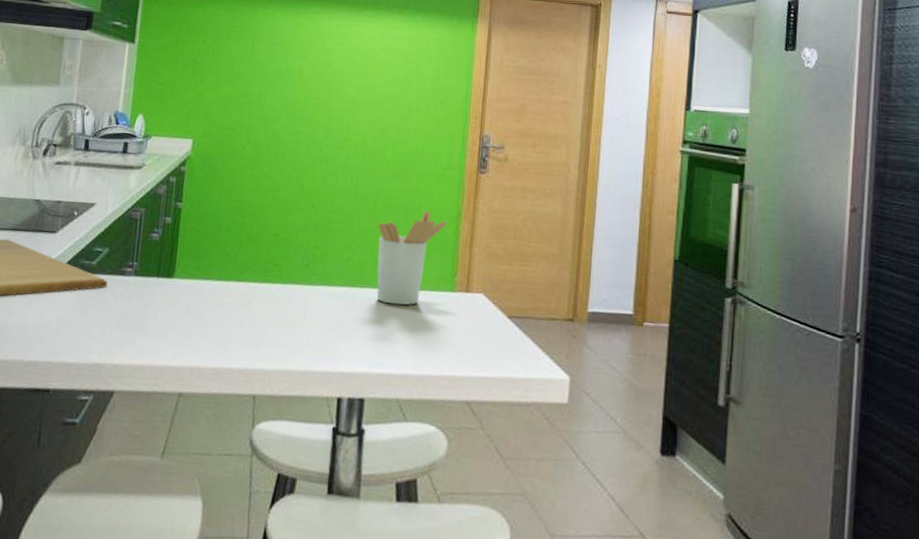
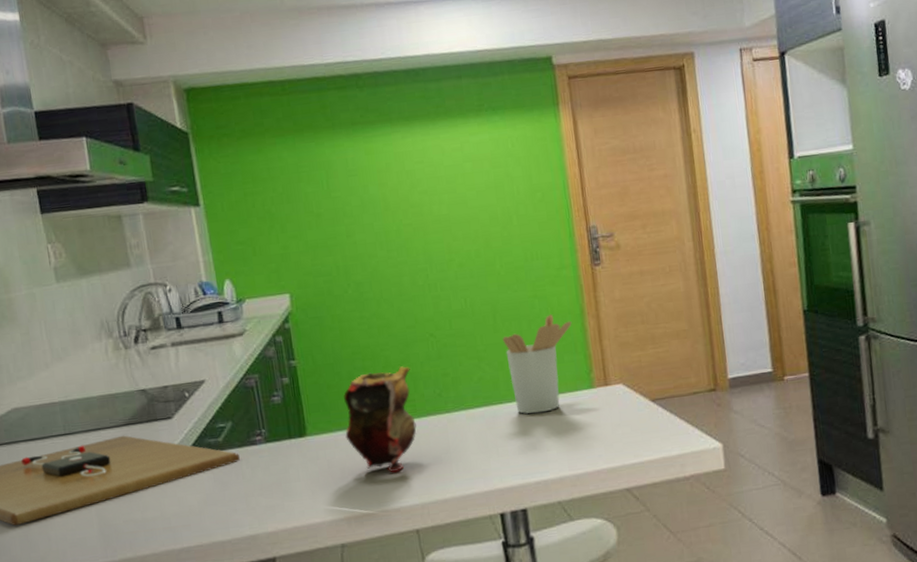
teapot: none [209,230,286,333] -> present [344,366,417,473]

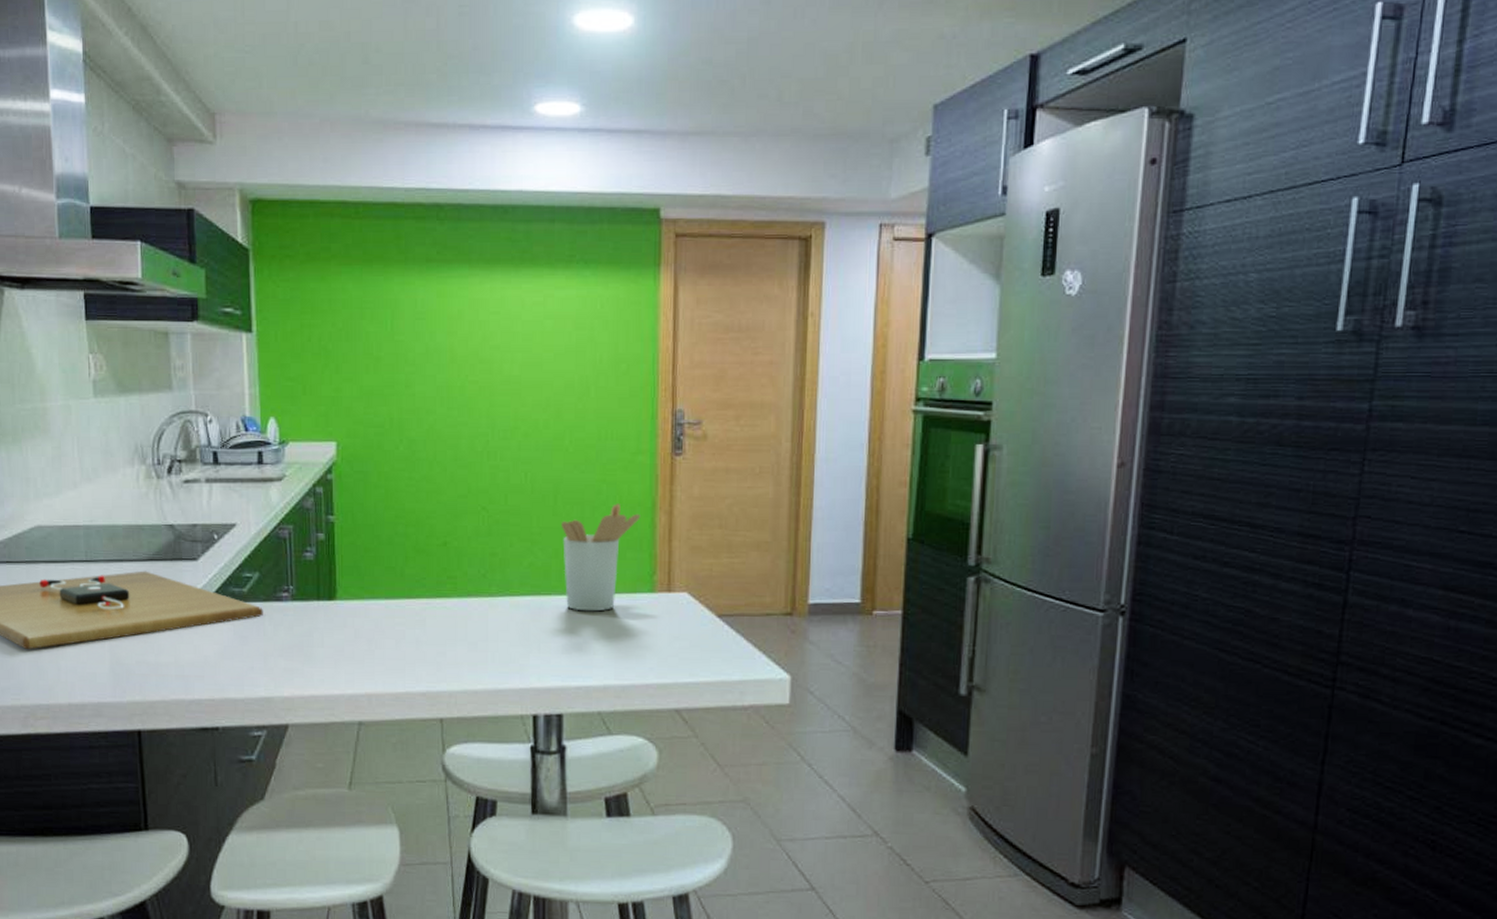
teapot: present [344,366,417,473] -> none [377,538,456,653]

